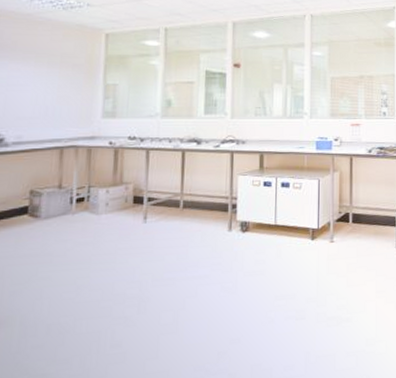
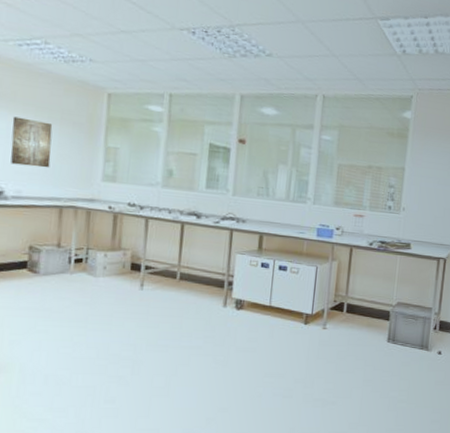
wall art: none [11,65,53,111] -> present [11,116,53,168]

